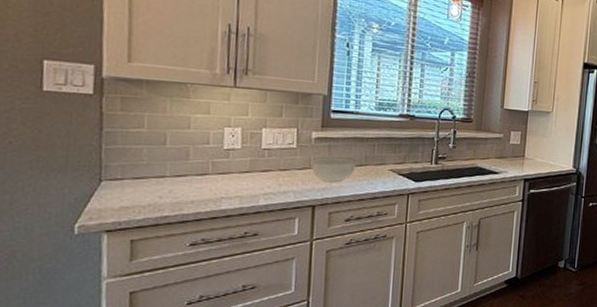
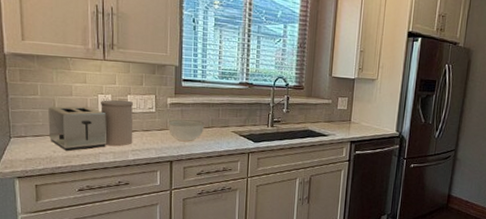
toaster: none [154,140,234,197] -> present [48,105,108,152]
canister: none [226,133,269,190] -> present [101,99,133,147]

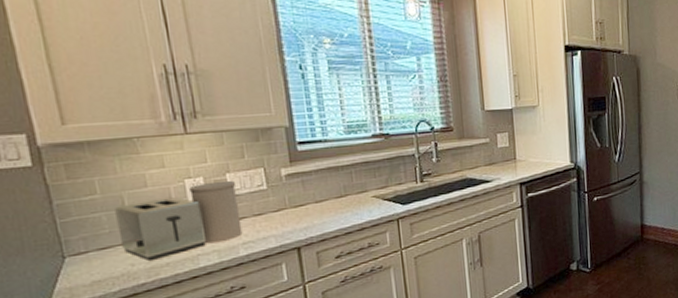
bowl: present [167,119,205,142] -> none [286,190,336,221]

